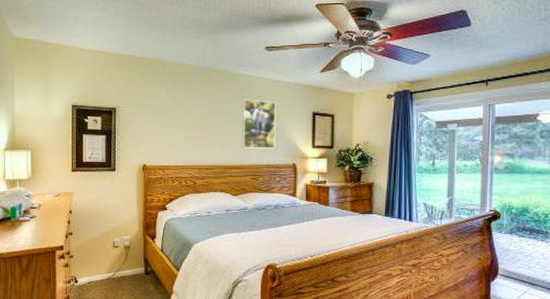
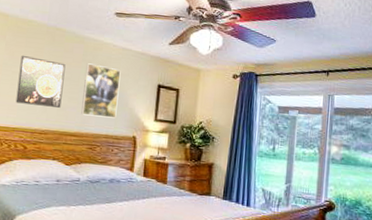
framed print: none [181,98,223,144] -> present [15,55,66,108]

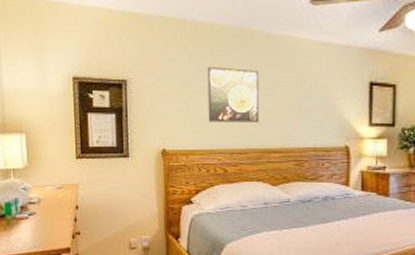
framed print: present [81,63,121,119] -> none [283,66,324,128]

